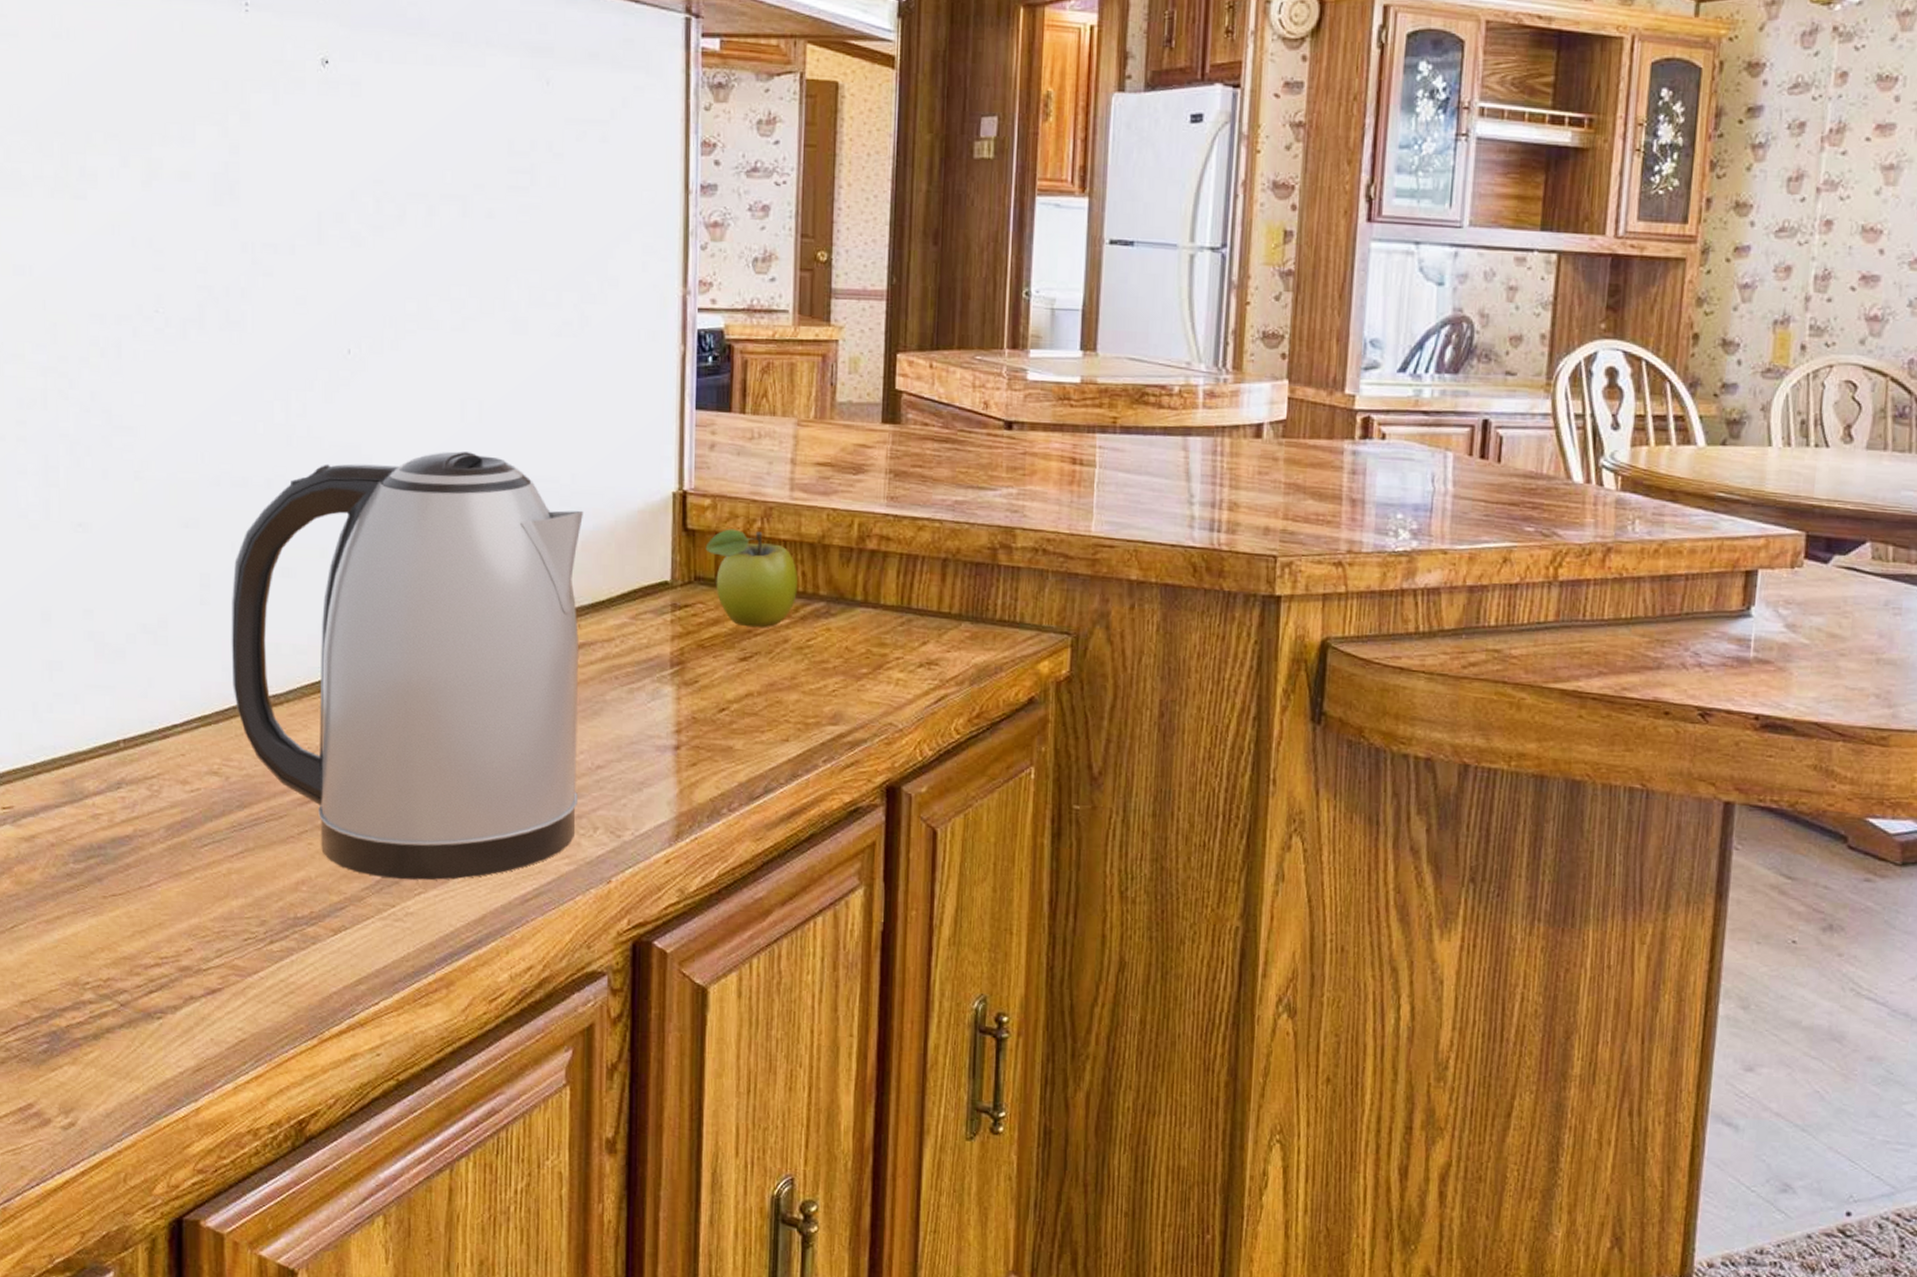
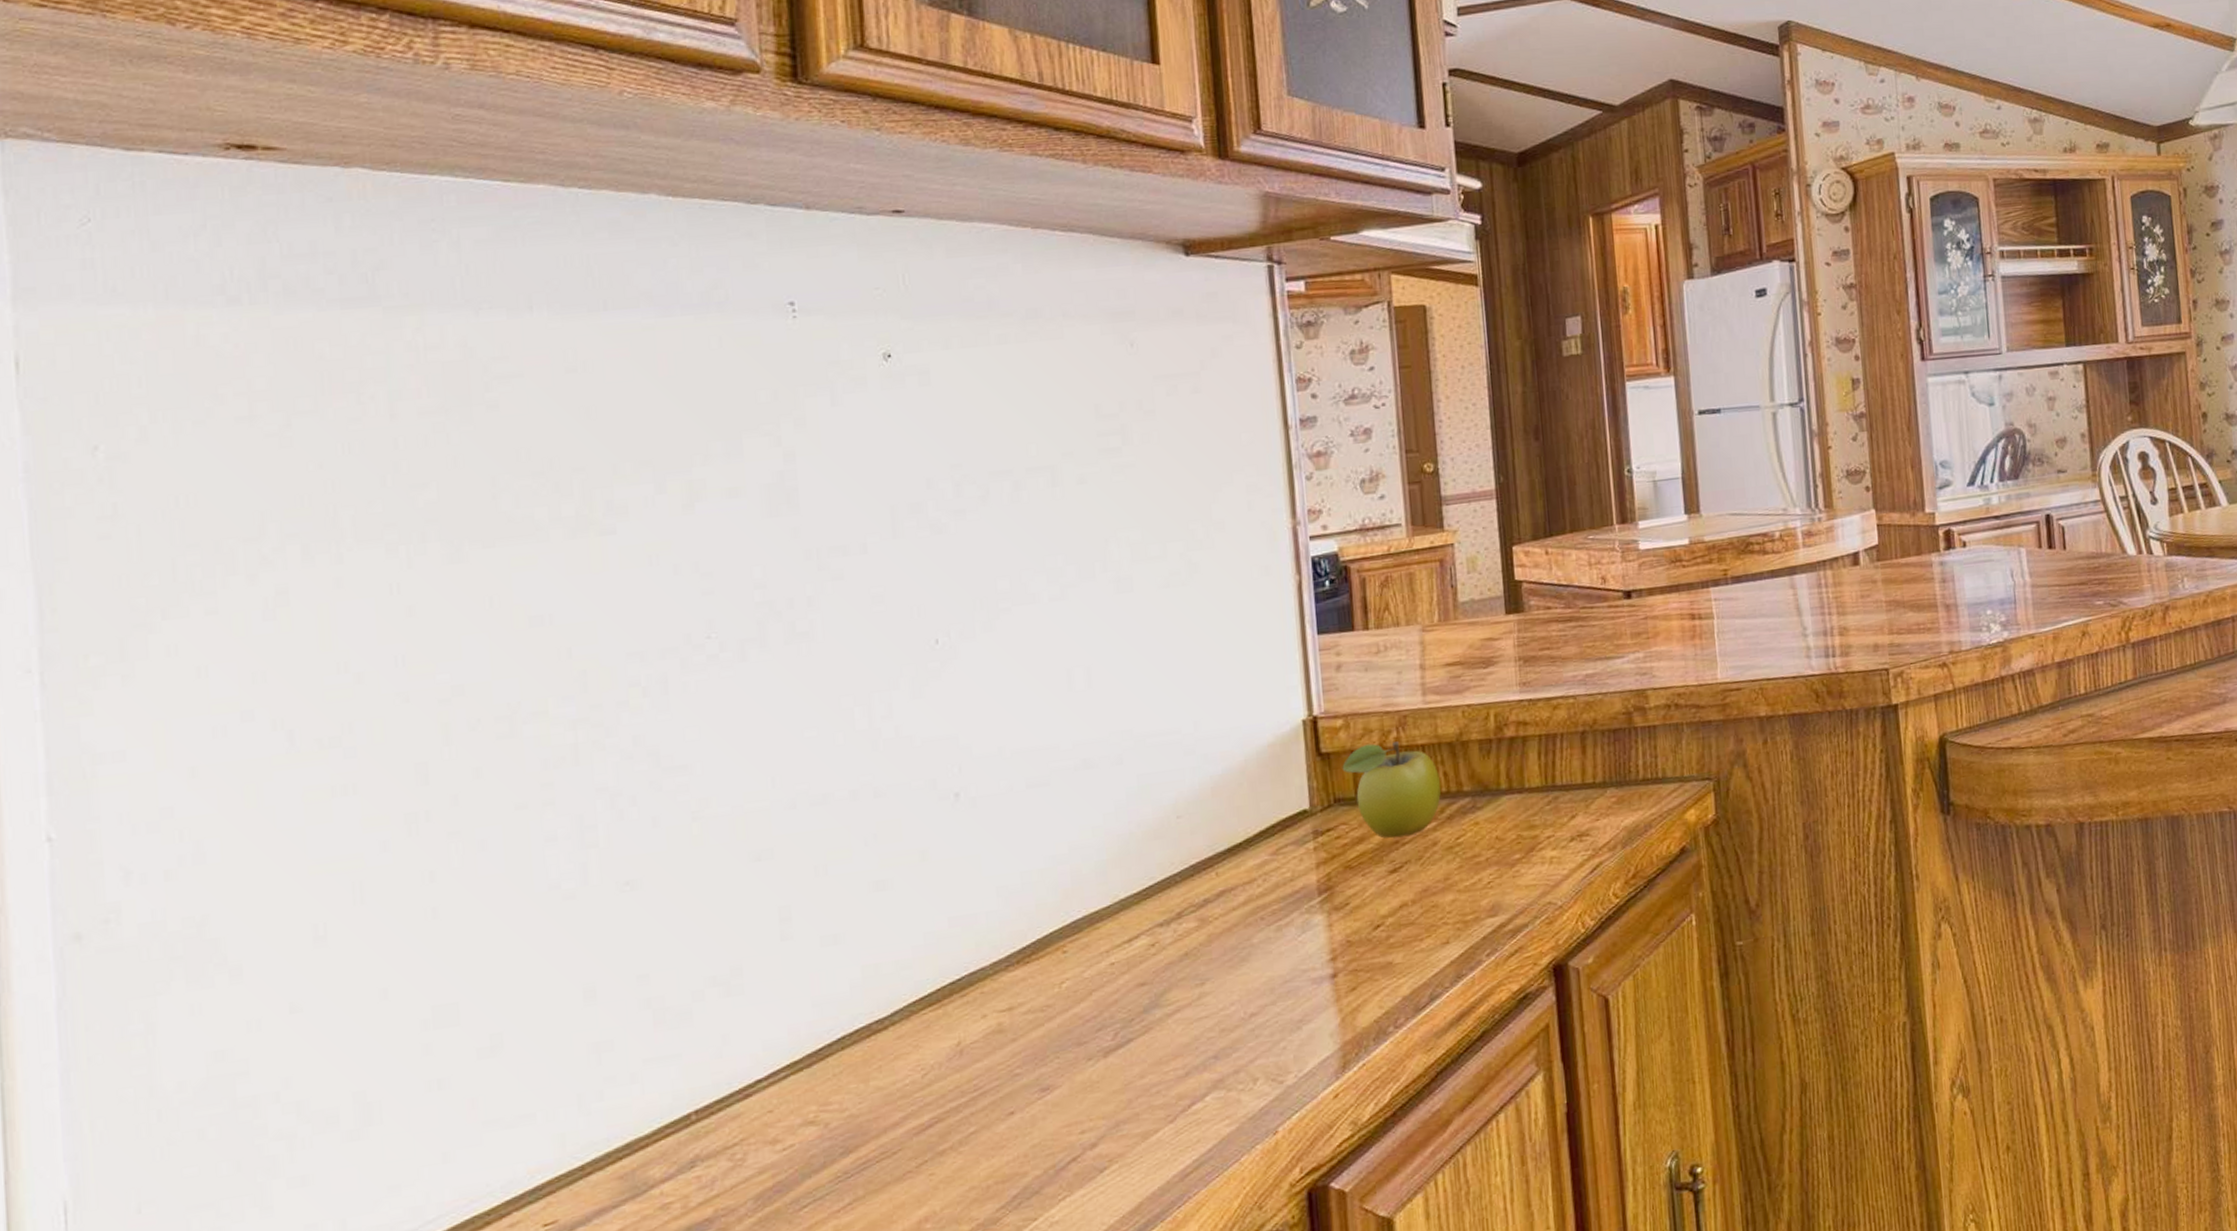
kettle: present [231,451,583,881] -> none [818,720,1233,1193]

